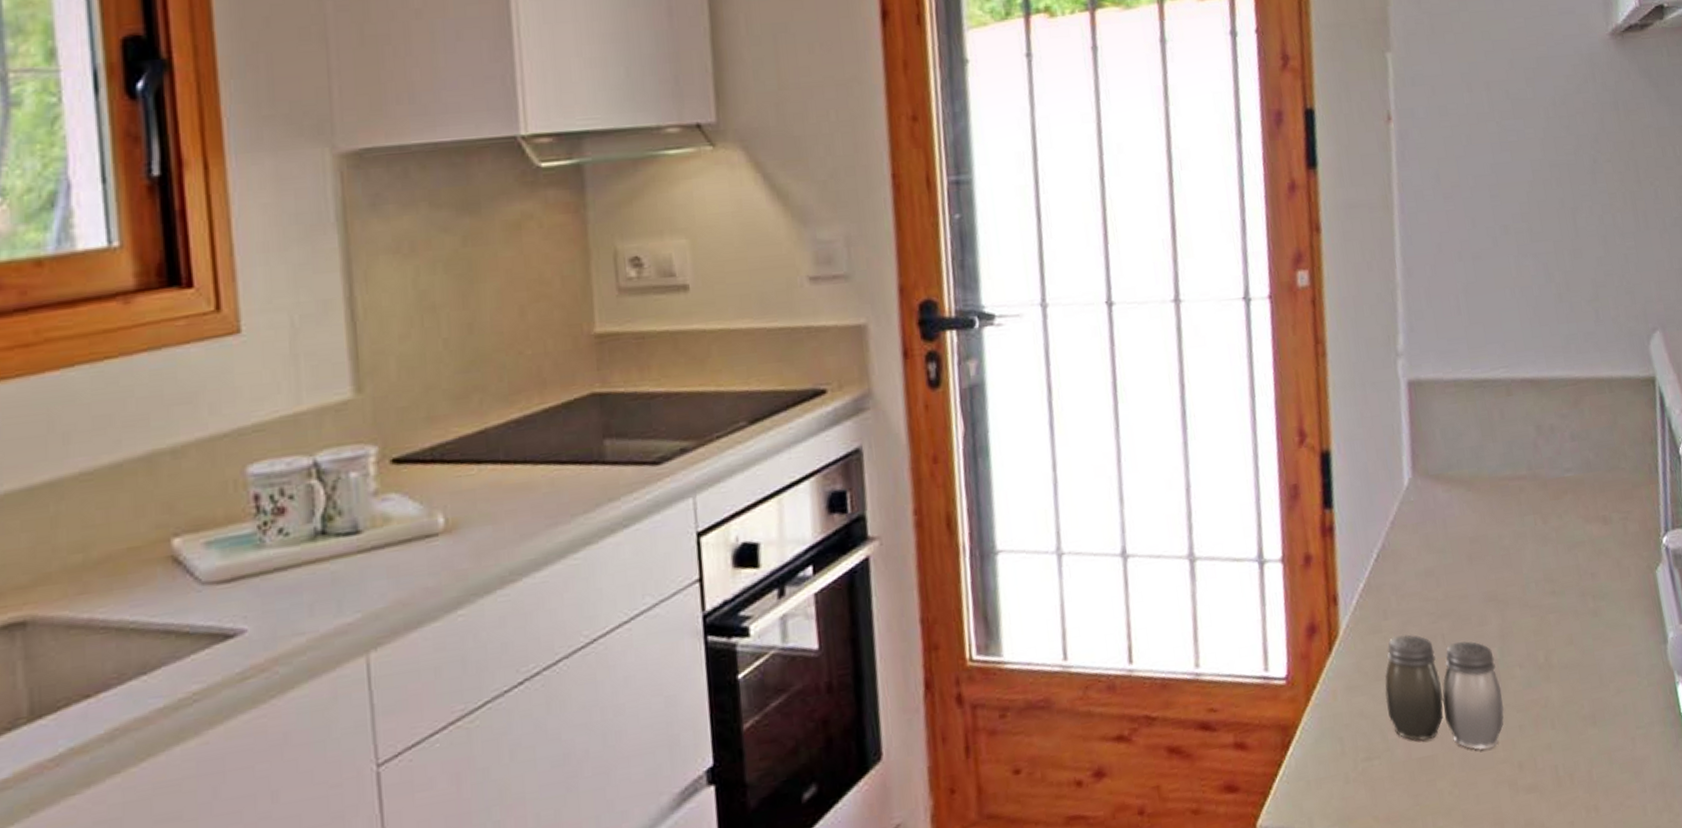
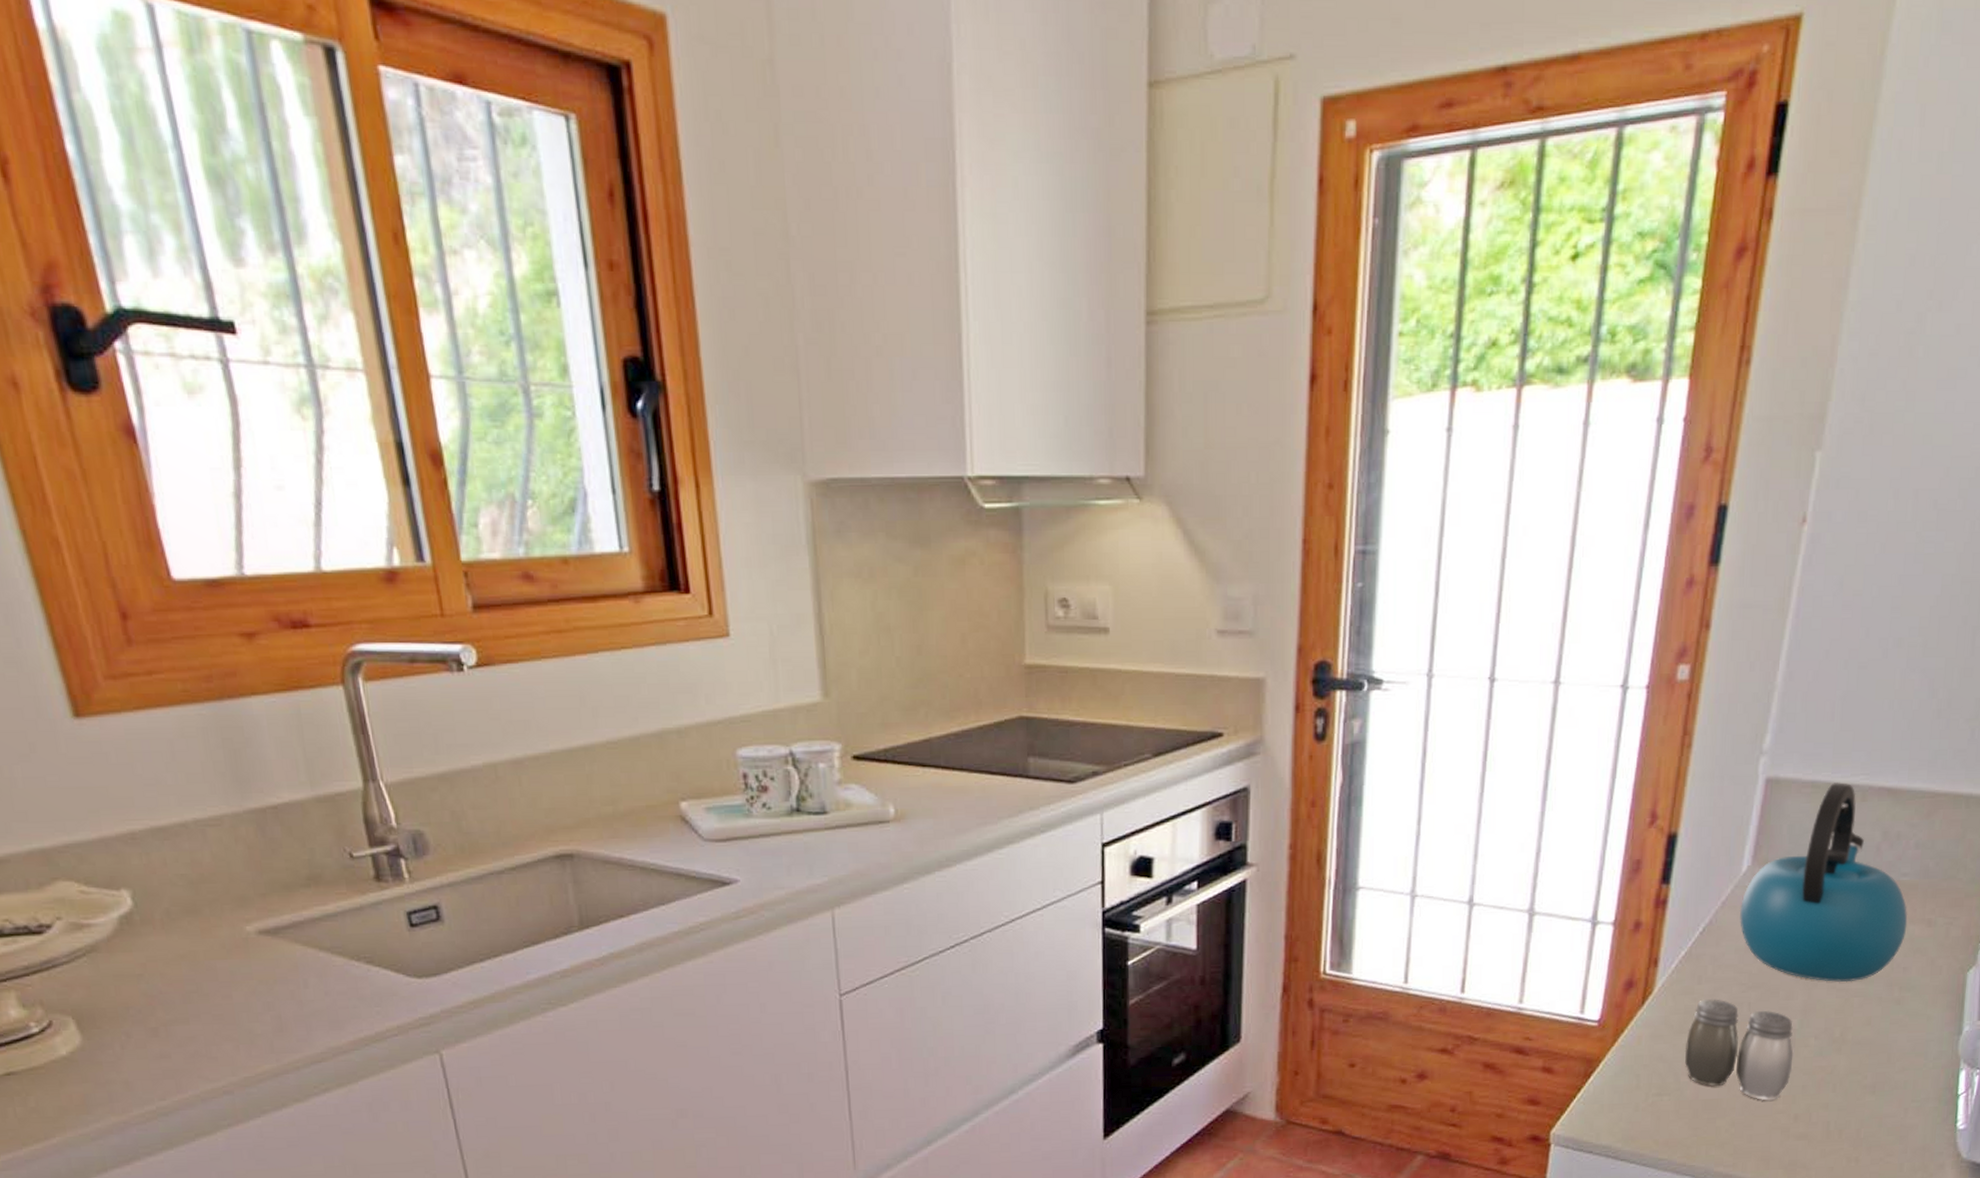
kettle: none [1410,378,1585,600] -> present [1739,782,1908,983]

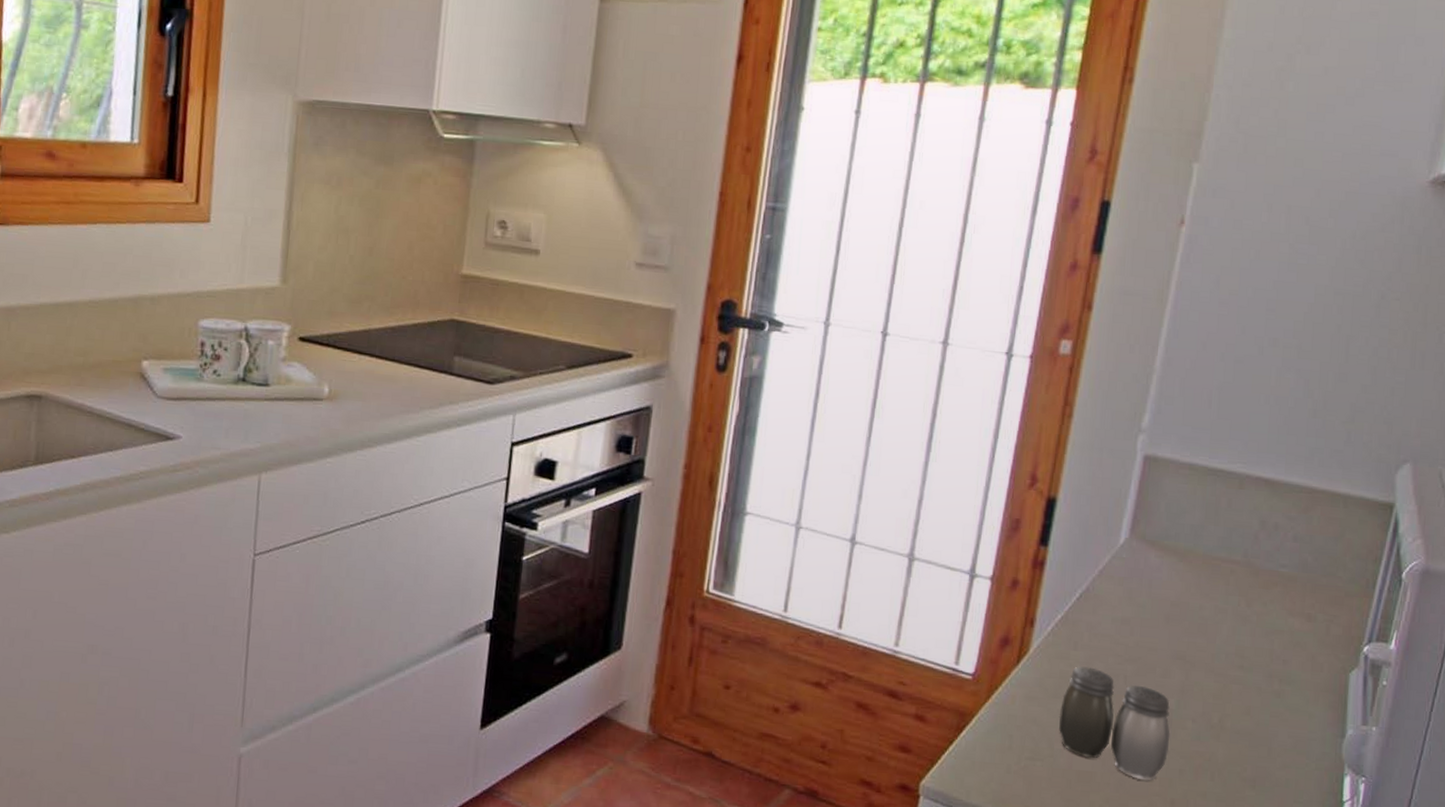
kettle: present [1739,782,1908,983] -> none [1116,467,1287,668]

